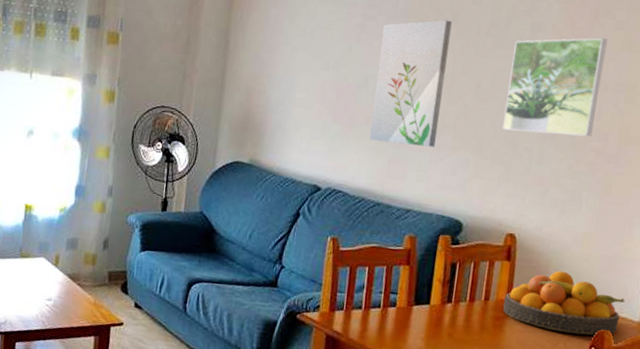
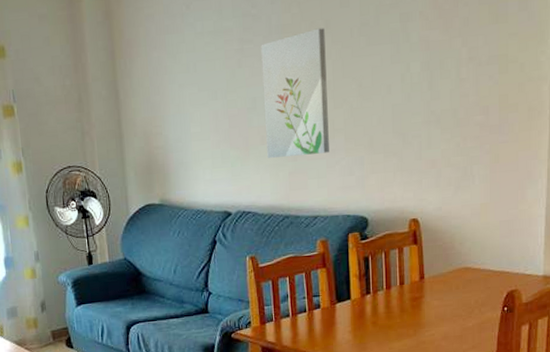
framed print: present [502,38,608,137] -> none [387,15,474,123]
fruit bowl: present [502,270,625,336] -> none [417,243,528,300]

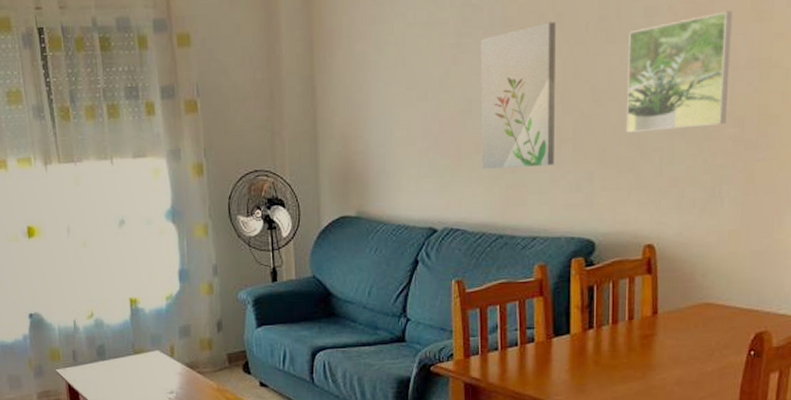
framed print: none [387,15,474,123] -> present [625,11,732,133]

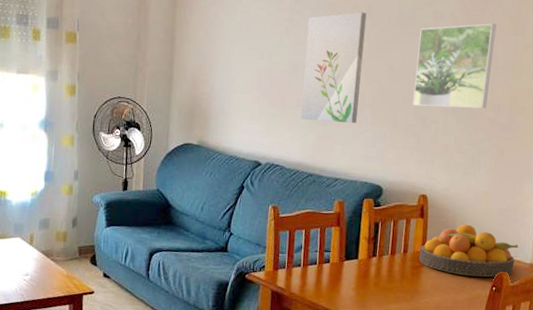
fruit bowl: none [649,275,782,341] -> present [418,224,519,278]

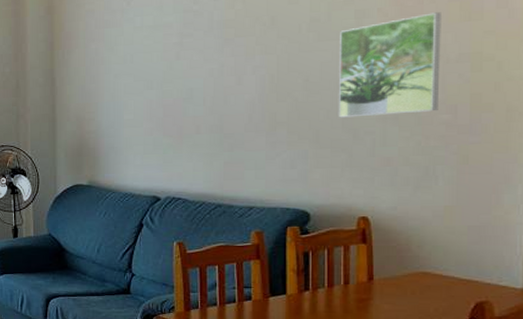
wall art: present [301,12,367,123] -> none [201,23,270,147]
fruit bowl: present [418,224,519,278] -> none [365,247,503,308]

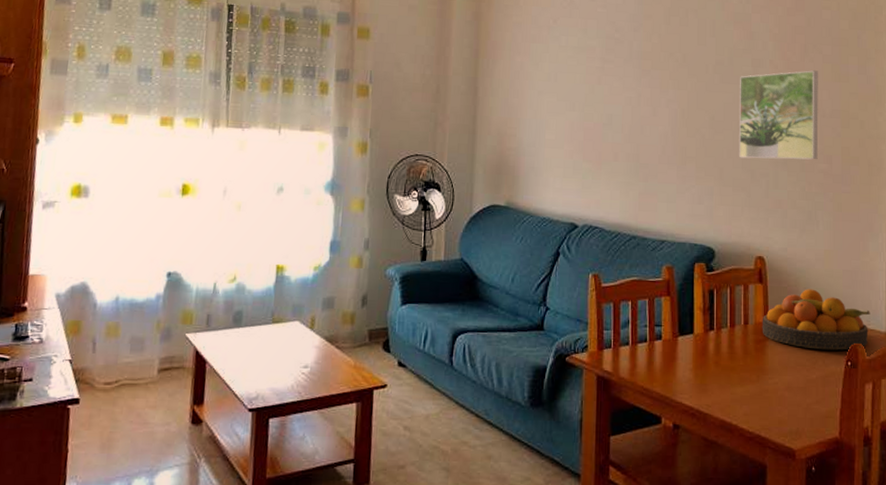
fruit bowl: none [365,247,503,308] -> present [762,289,870,351]

